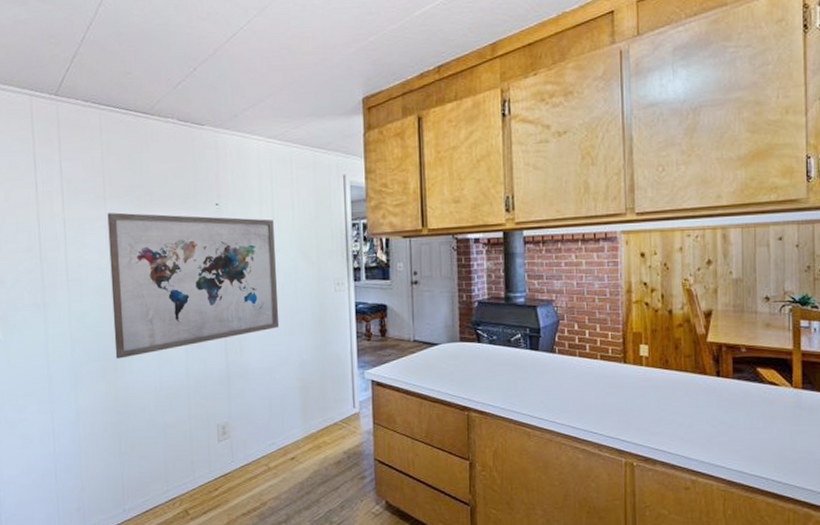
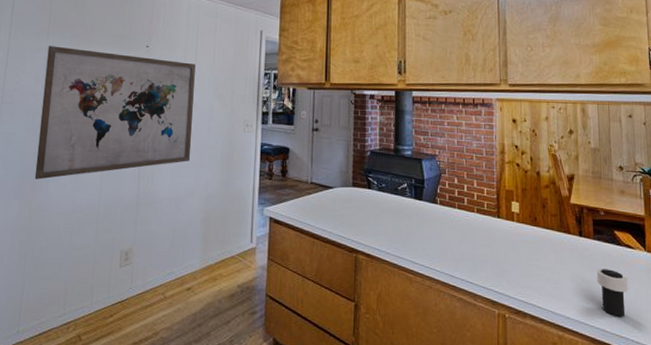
cup: none [735,409,771,457] -> present [596,269,628,317]

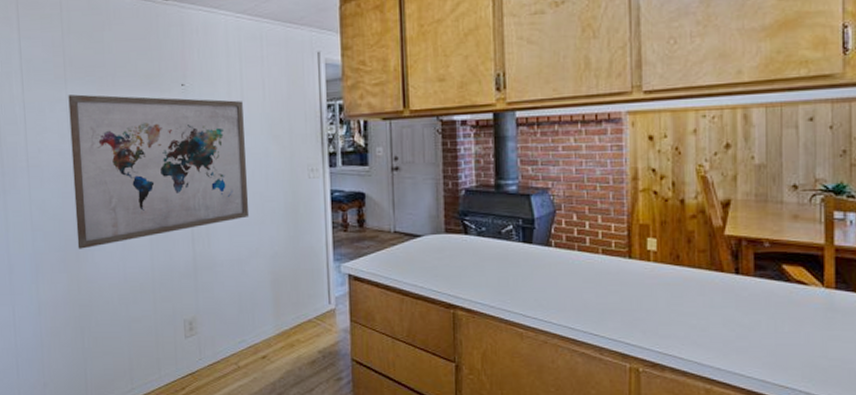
cup: present [596,269,628,317] -> none [756,311,798,365]

